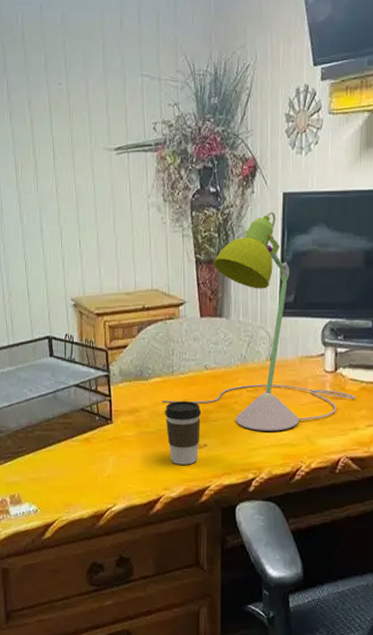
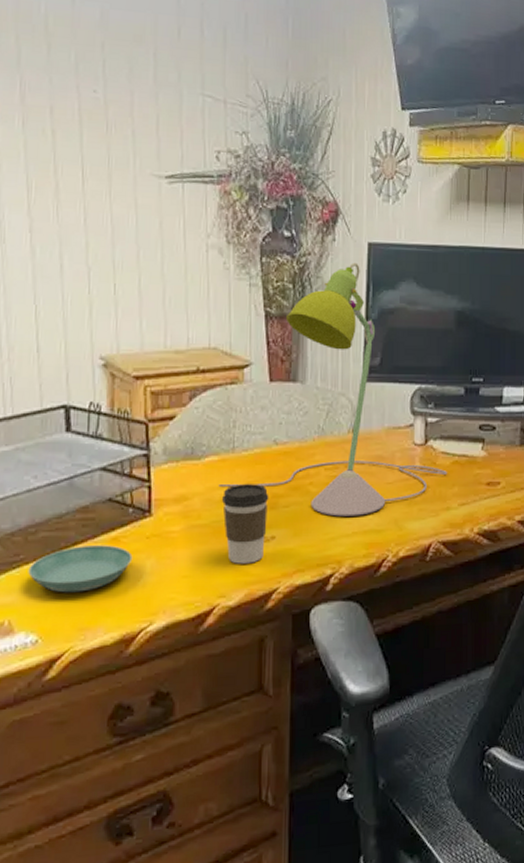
saucer: none [29,443,100,478] -> present [28,545,133,593]

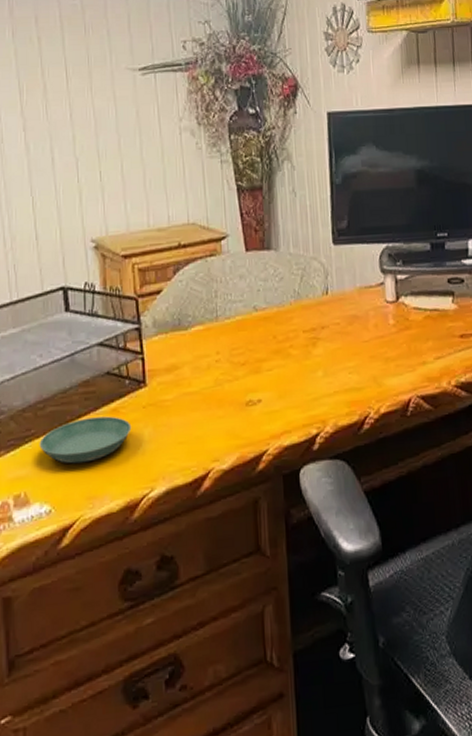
desk lamp: present [218,262,447,517] -> none [205,132,420,377]
coffee cup: present [222,483,269,564] -> none [210,349,253,428]

